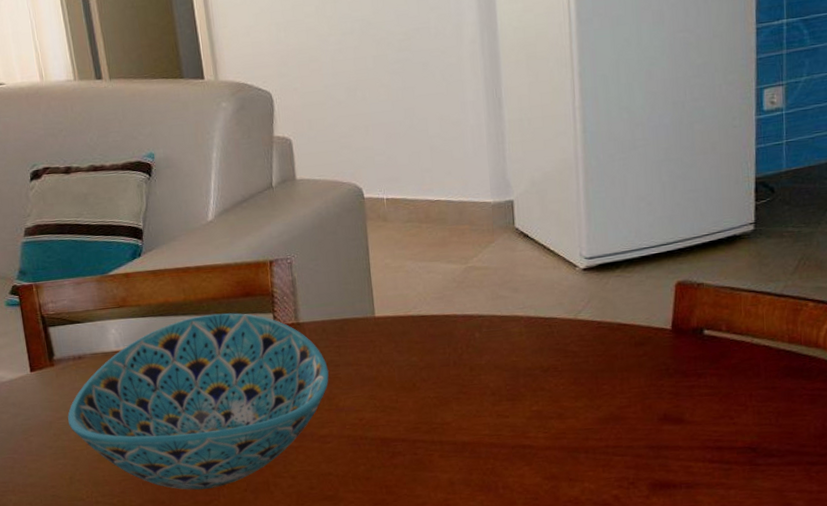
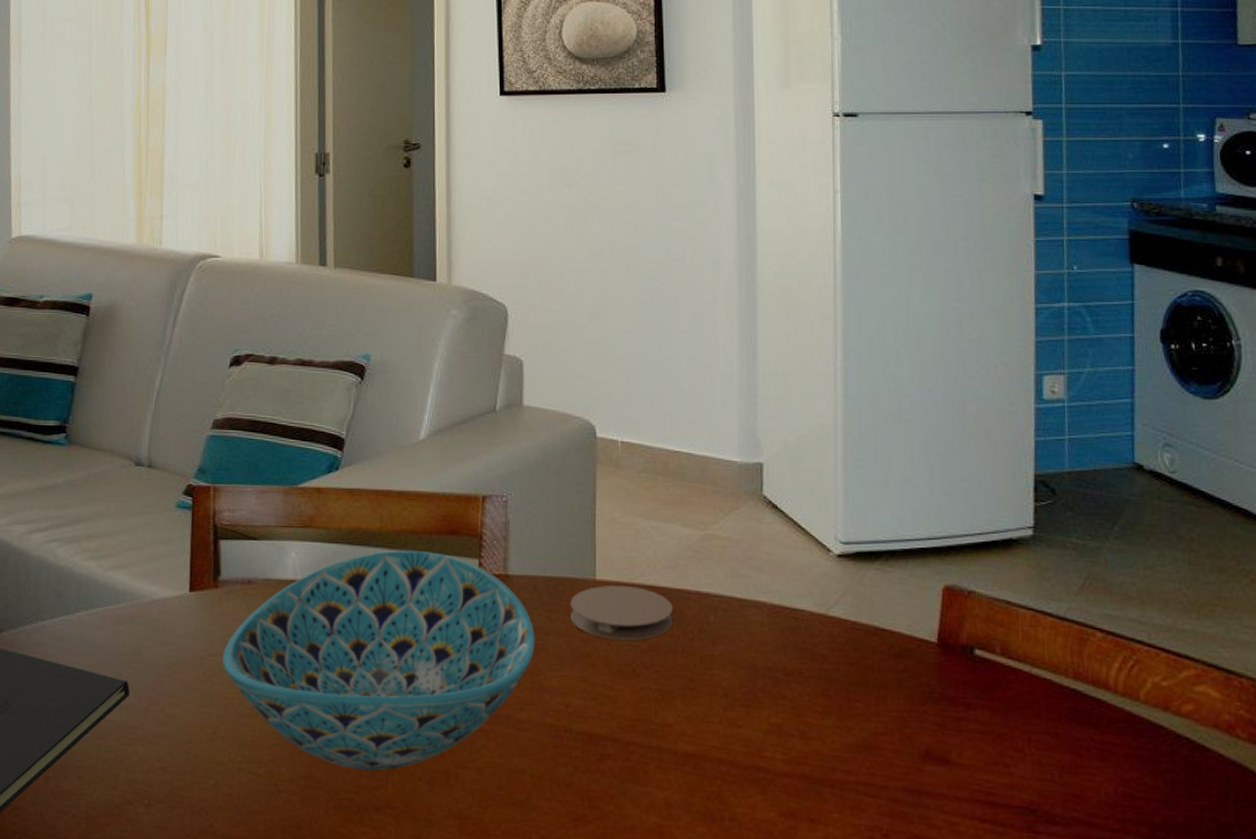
coaster: none [355,318,445,363] -> present [571,585,674,640]

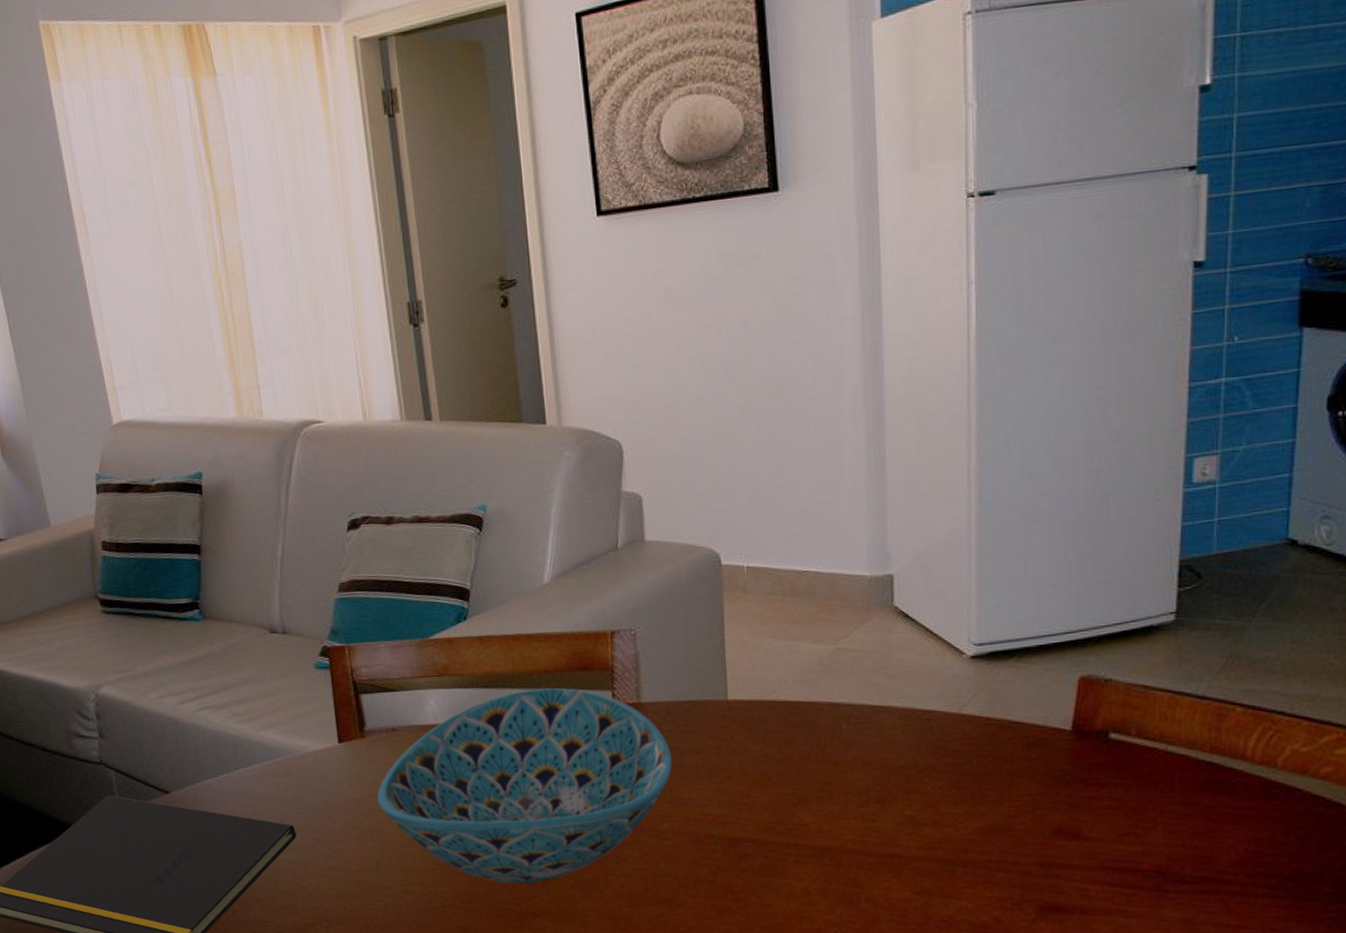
coaster: present [571,585,674,640] -> none [704,703,807,753]

